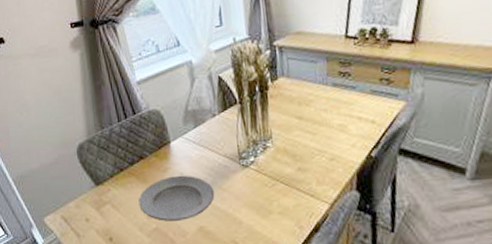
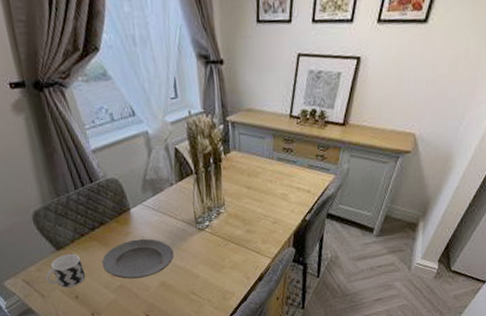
cup: none [82,190,122,228] -> present [45,254,86,288]

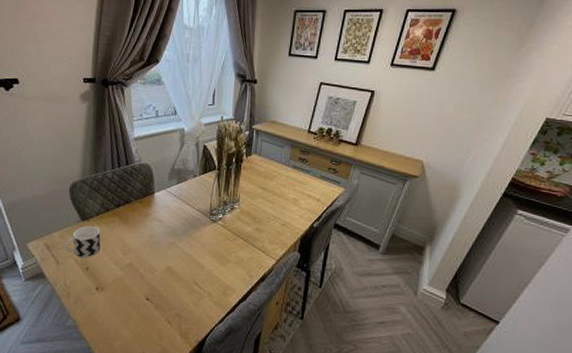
plate: present [101,238,175,279] -> none [118,221,185,260]

